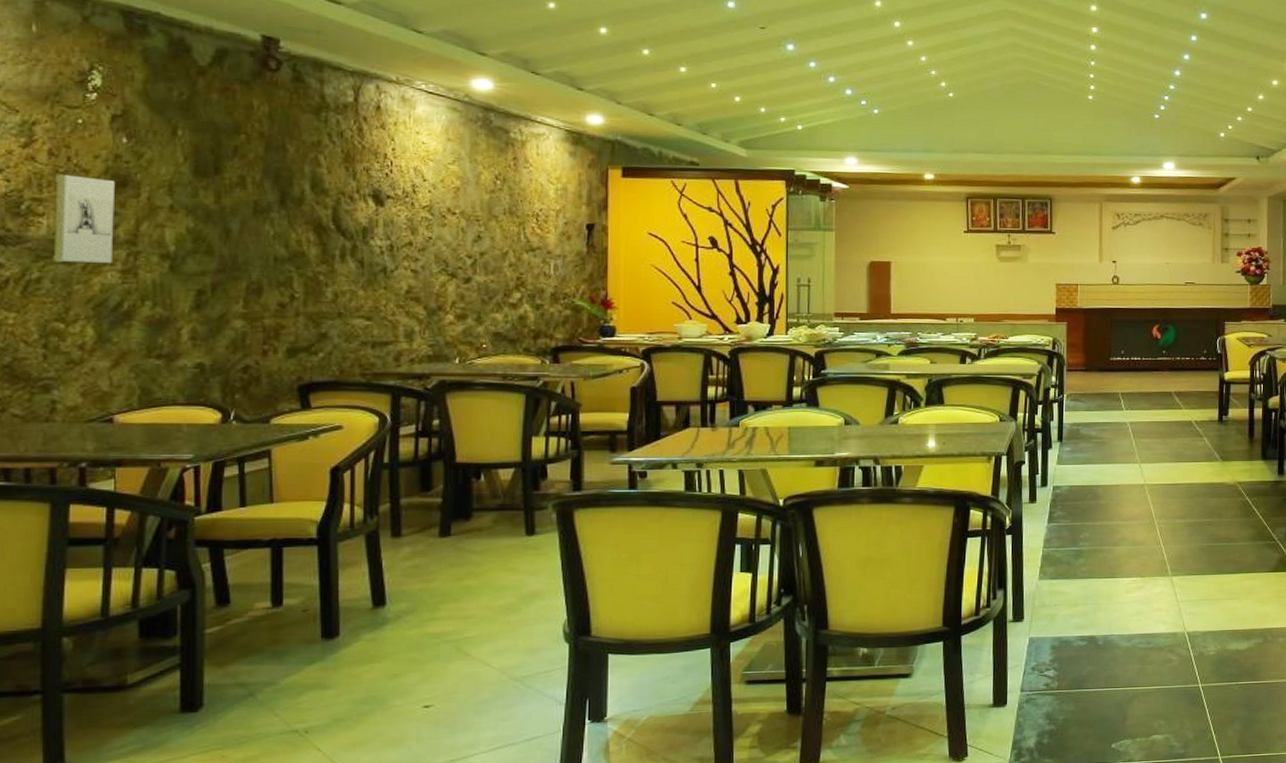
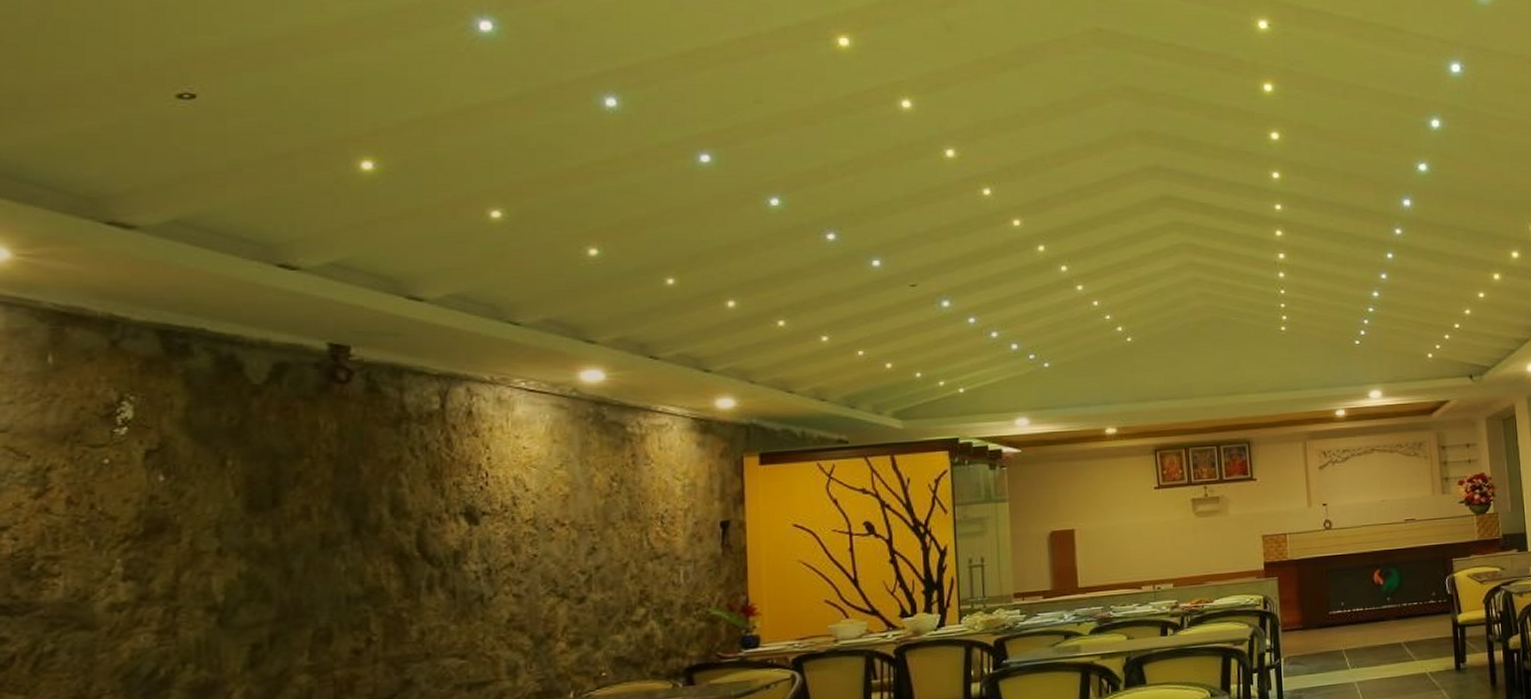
wall sculpture: present [53,174,116,264] -> none [71,524,151,630]

